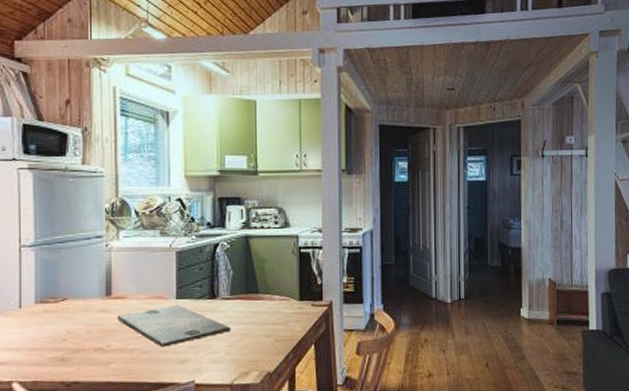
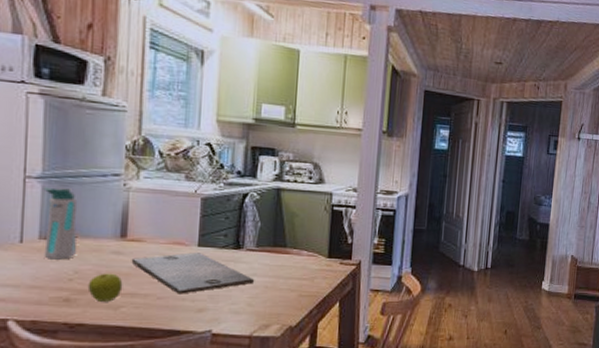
water bottle: none [36,253,69,322] -> present [43,187,78,260]
fruit: none [80,330,111,359] -> present [87,273,123,302]

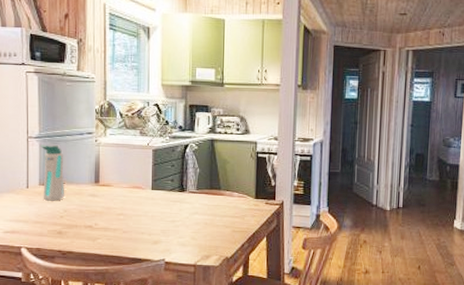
fruit: present [87,273,123,302] -> none [73,211,98,234]
cutting board: present [131,252,255,294] -> none [103,195,197,229]

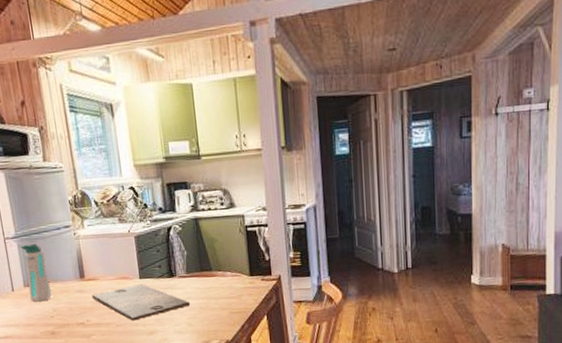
cutting board: none [103,195,197,229] -> present [91,284,191,321]

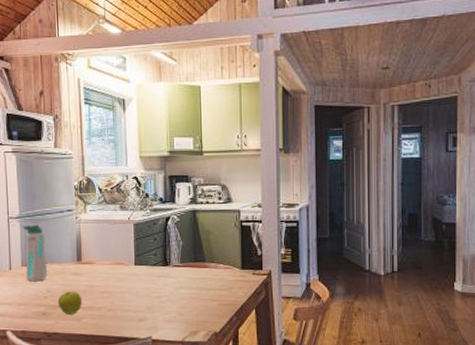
fruit: none [64,308,90,332] -> present [57,291,82,314]
cutting board: present [91,284,191,321] -> none [86,271,182,307]

